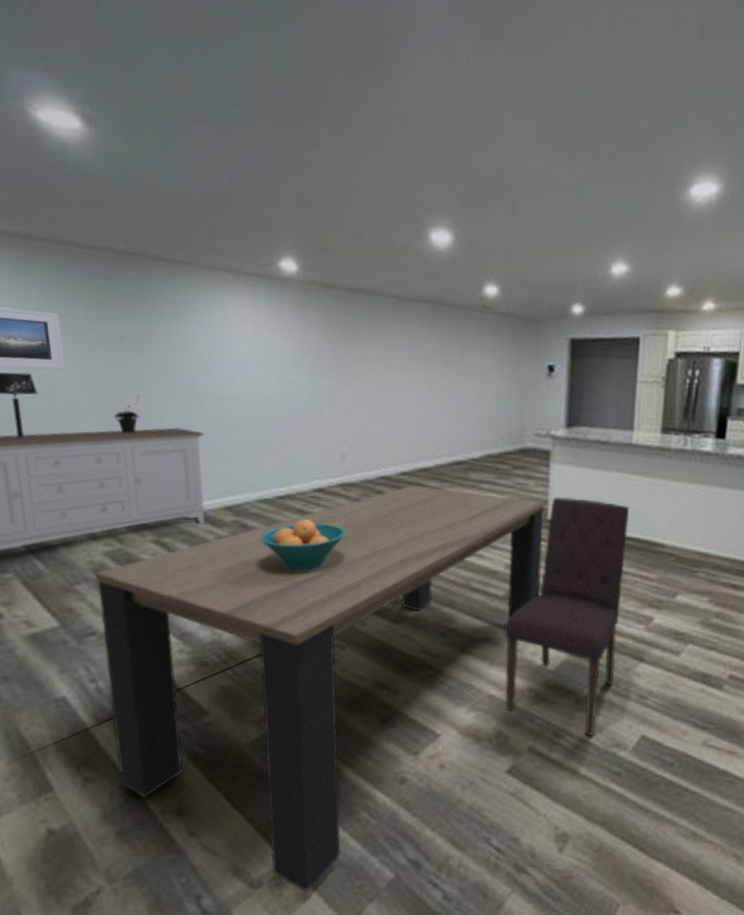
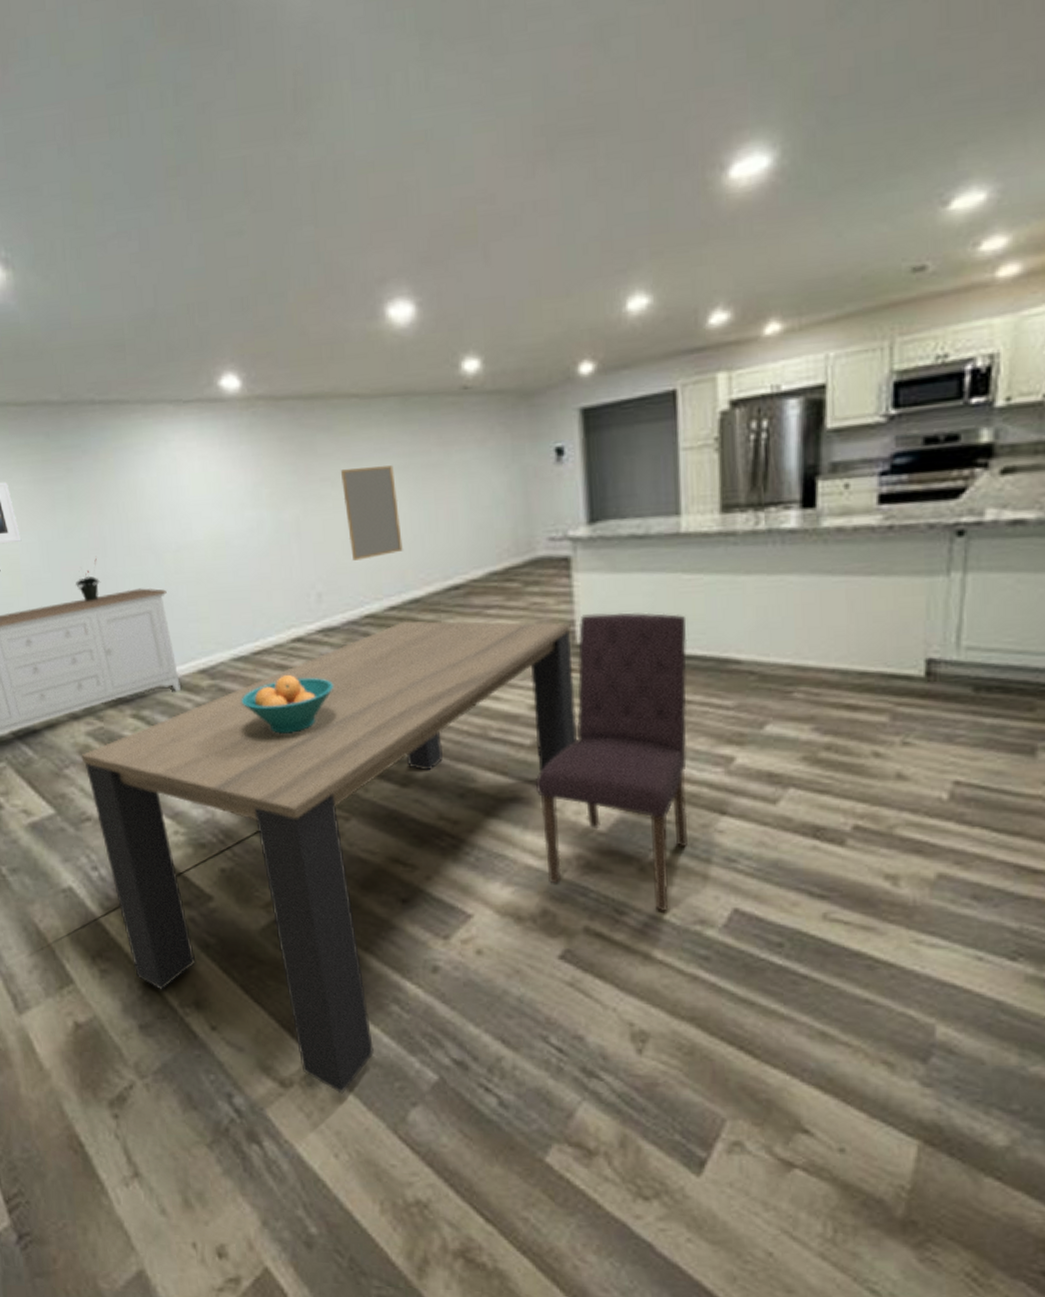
home mirror: none [374,354,420,431] -> present [341,465,403,561]

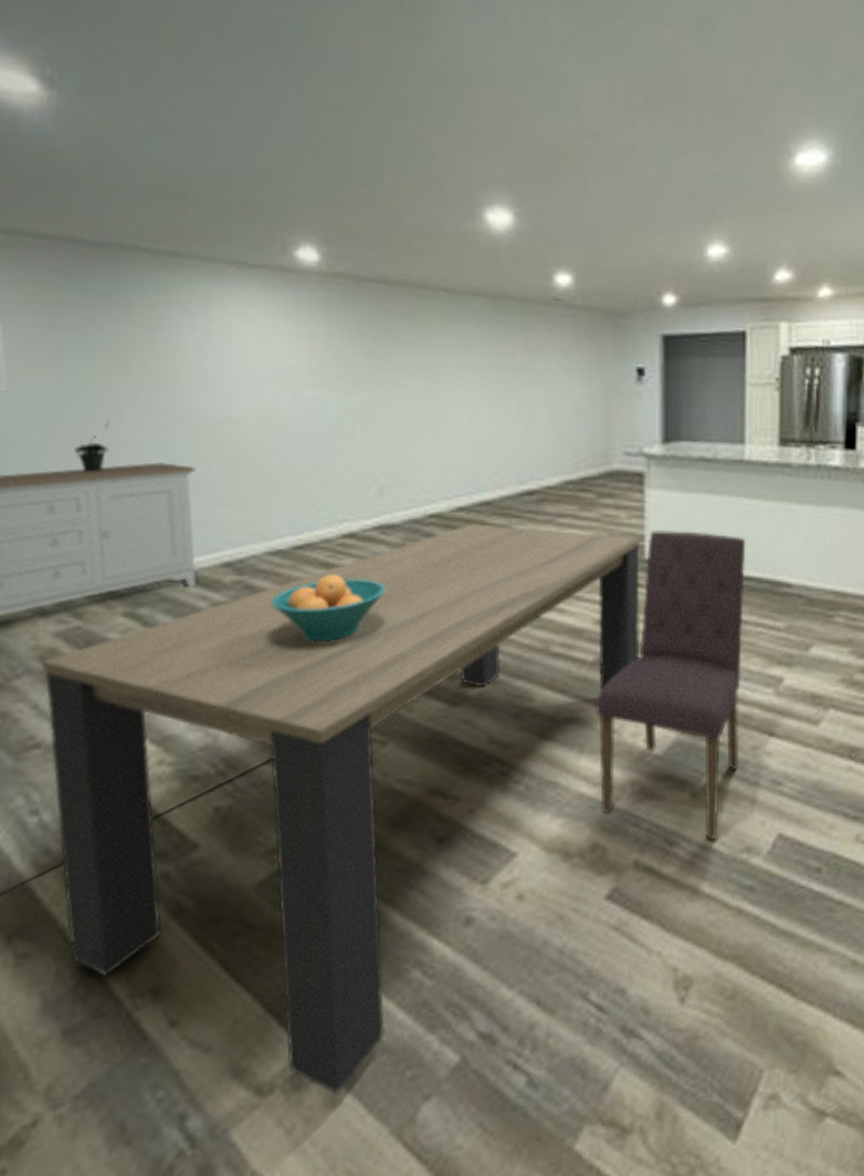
home mirror: present [341,465,403,561] -> none [419,361,479,456]

